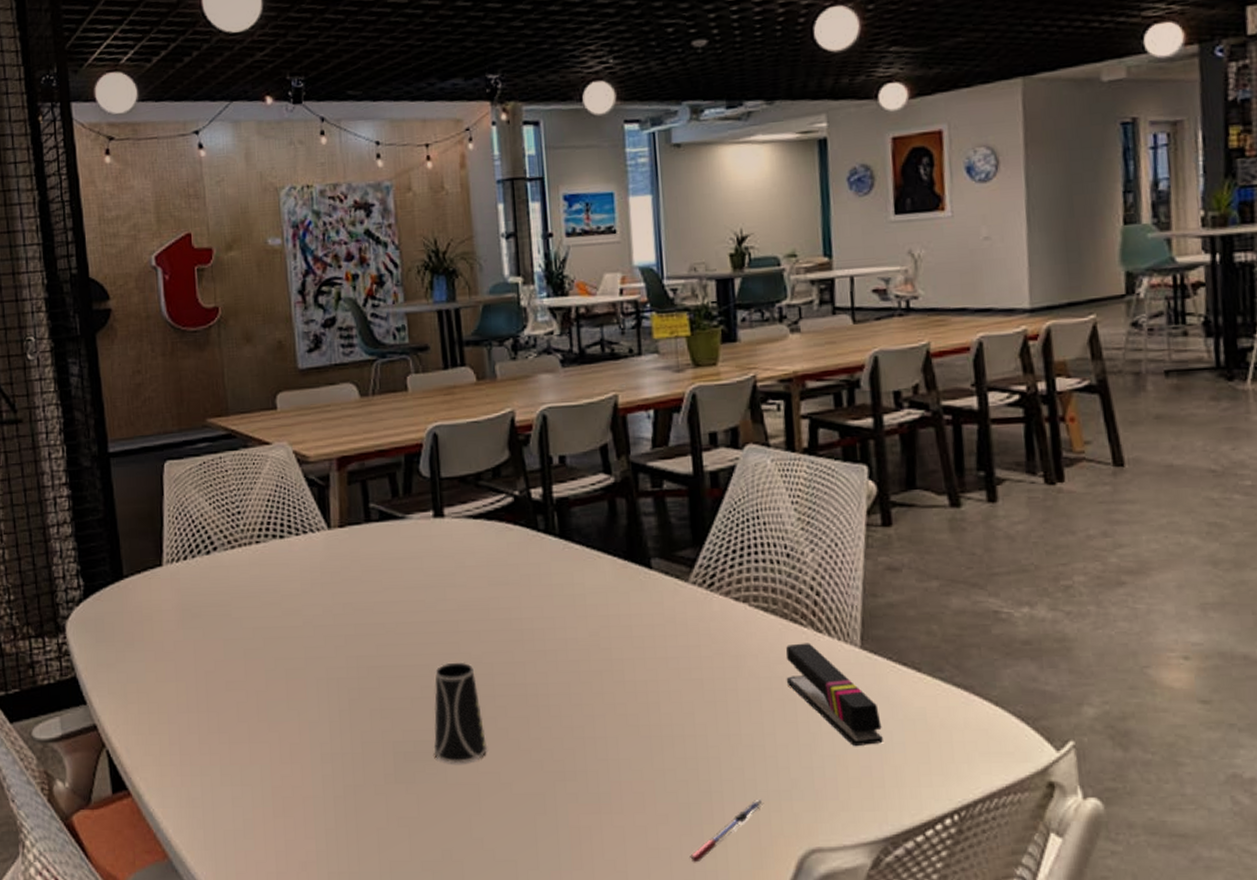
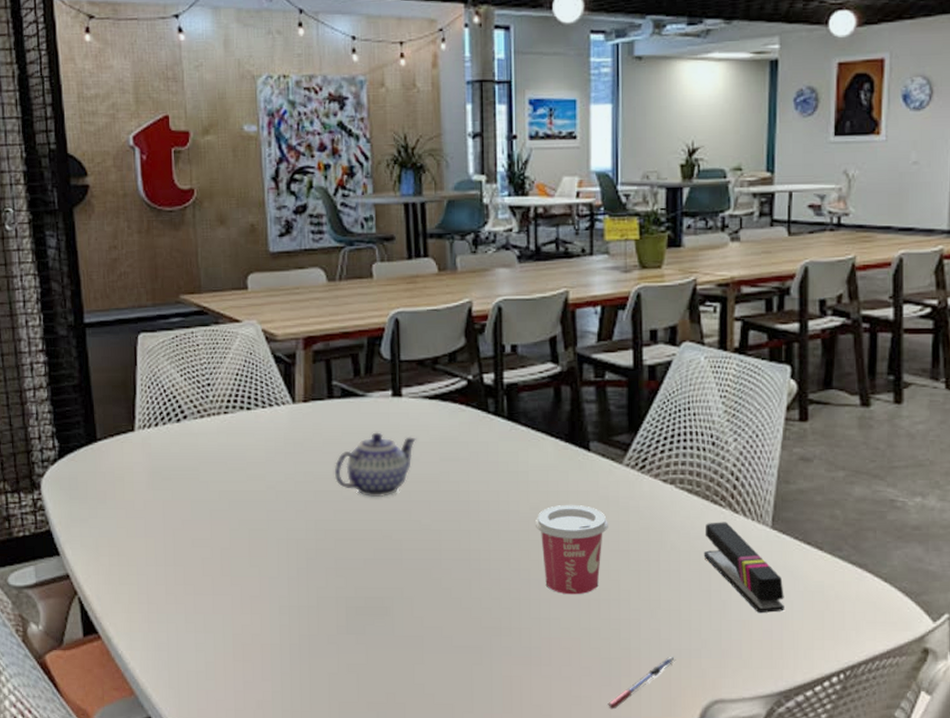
teapot: none [374,557,463,629] -> present [334,432,417,498]
cup: present [433,662,488,763] -> none [383,528,433,618]
cup: none [595,629,677,732] -> present [534,504,608,595]

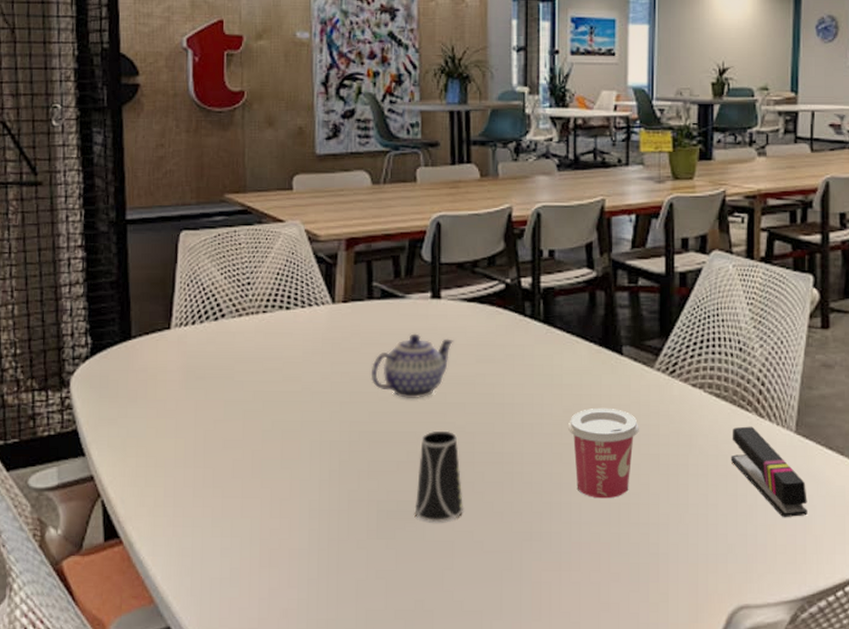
cup: none [383,528,433,618] -> present [414,430,464,522]
pen: present [606,657,676,710] -> none [634,562,703,616]

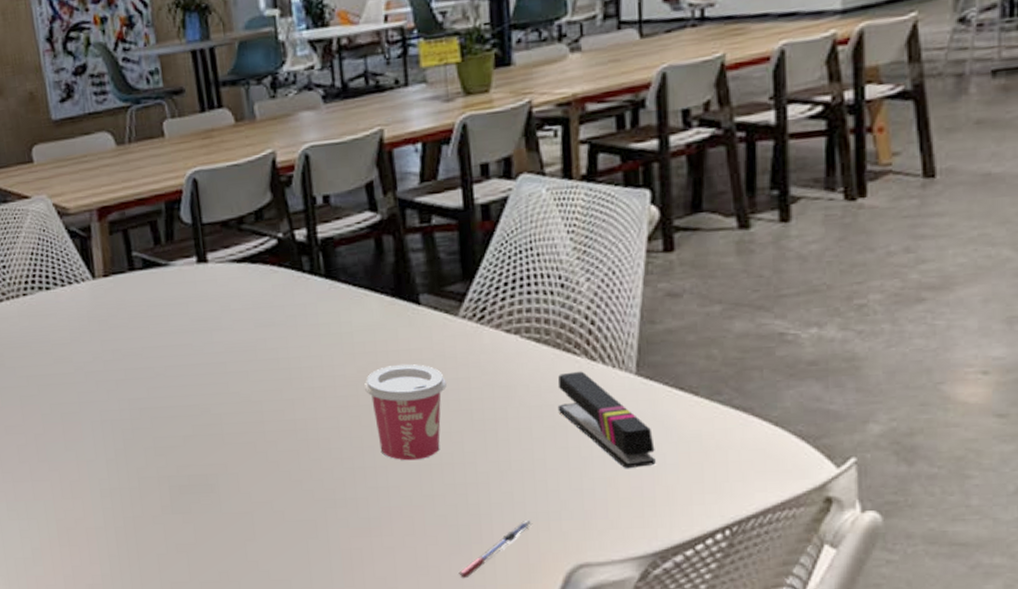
teapot: present [370,333,454,399] -> none [142,302,228,371]
cup: present [414,430,464,522] -> none [205,401,260,494]
pen: none [634,562,703,616] -> present [457,521,533,579]

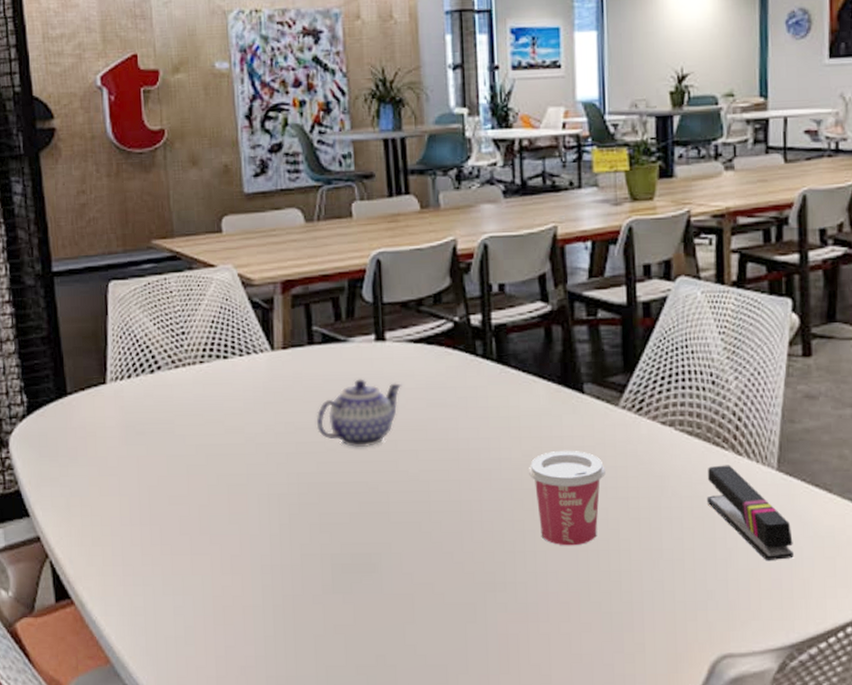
teapot: none [142,302,228,371] -> present [316,379,402,448]
pen: present [457,521,533,579] -> none [609,610,681,667]

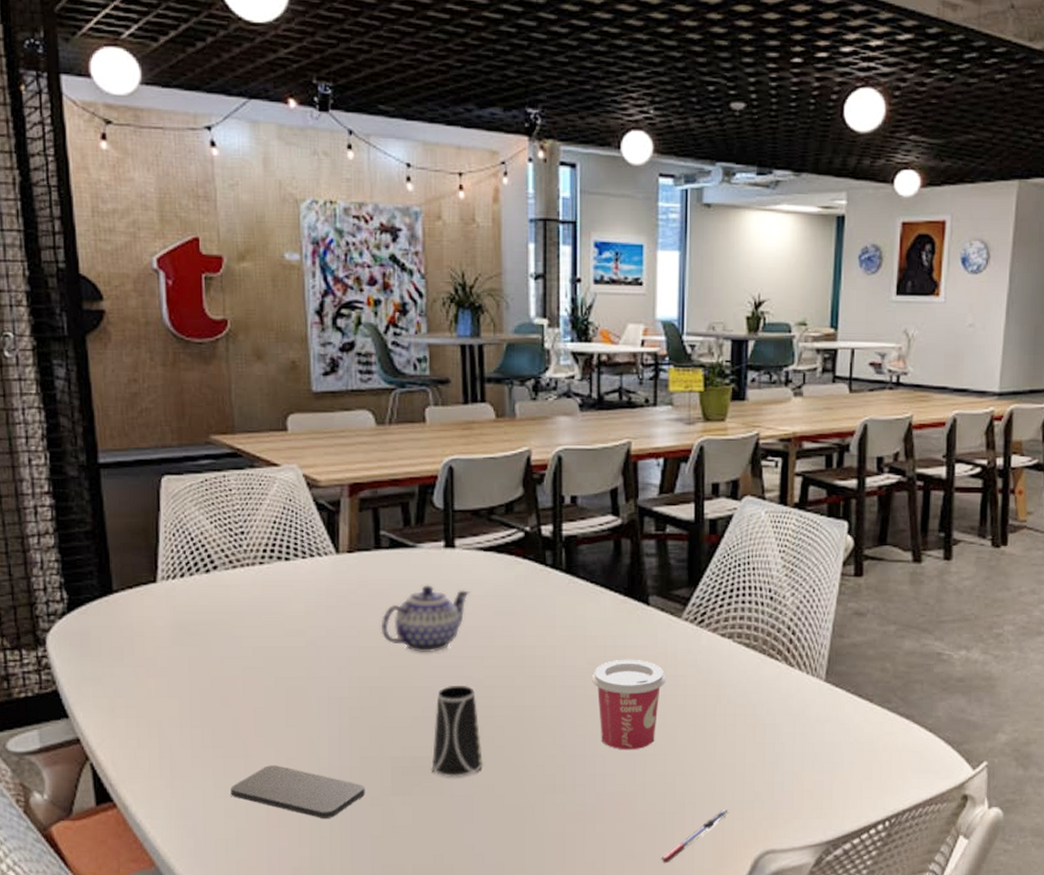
smartphone: none [178,563,307,616] -> present [230,765,366,818]
cup: none [370,479,423,574] -> present [431,685,484,777]
pen: none [609,610,681,667] -> present [660,810,730,864]
stapler: present [706,465,794,560] -> none [759,675,835,764]

